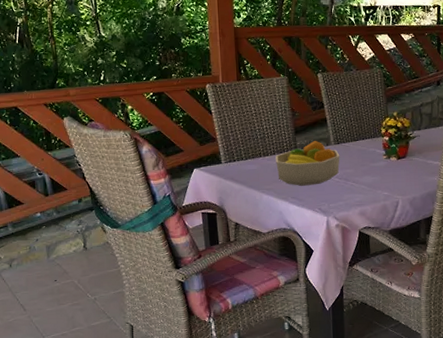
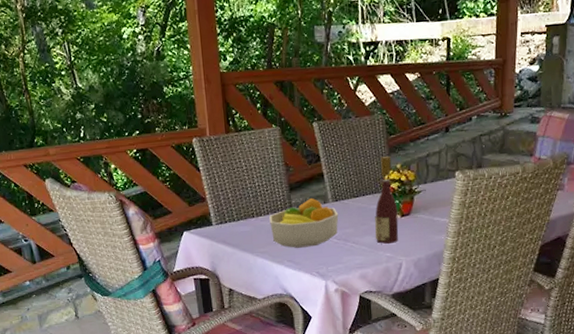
wine bottle: none [373,105,395,184] -> present [374,156,399,244]

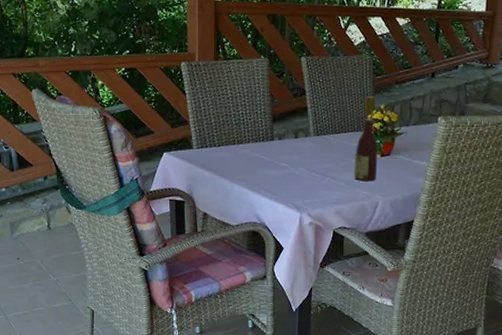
fruit bowl: present [269,197,339,248] -> none [250,130,319,178]

